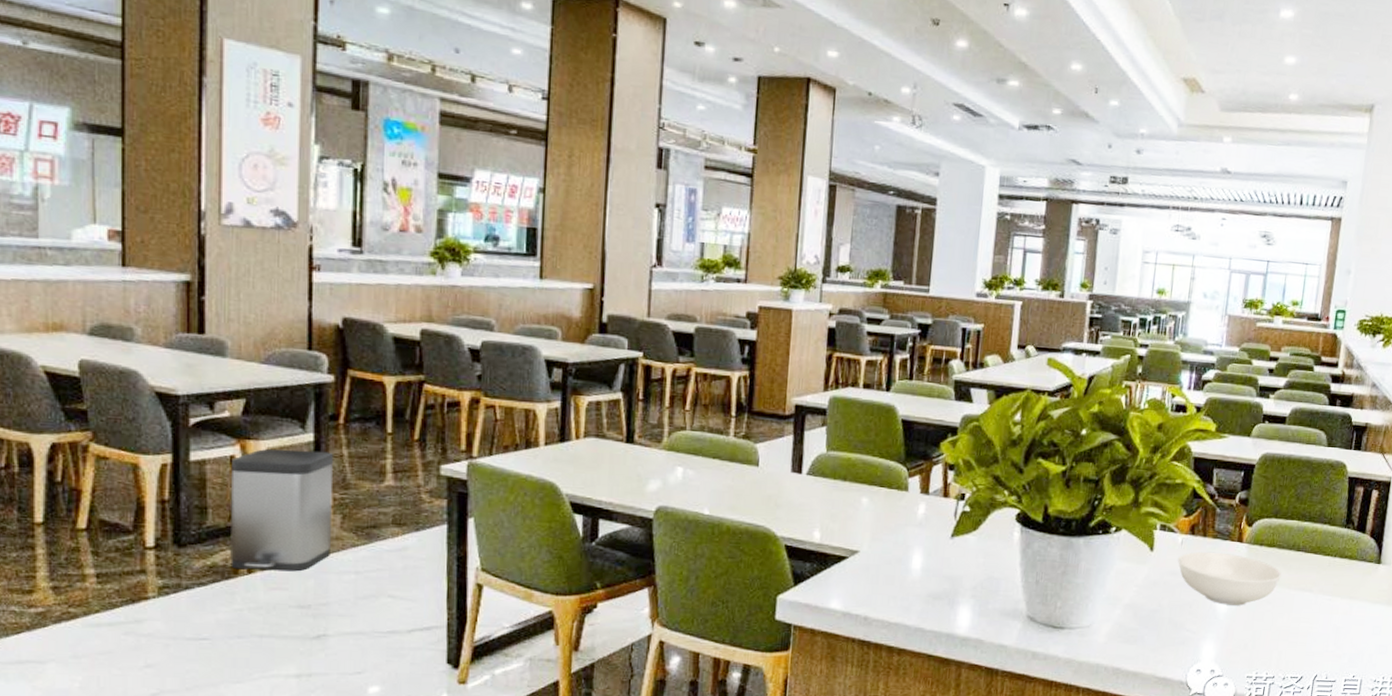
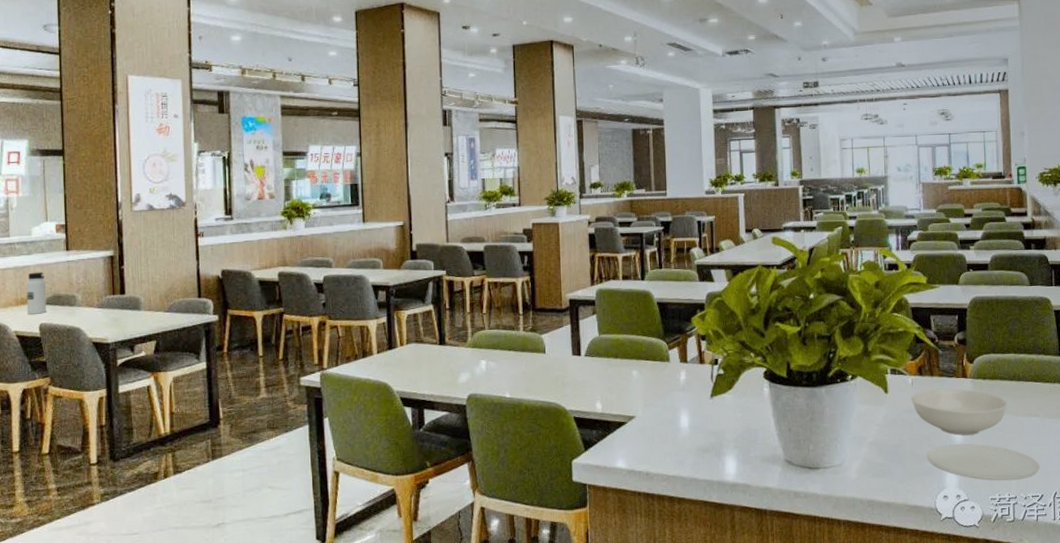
water bottle: none [62,289,91,347] -> present [26,272,47,314]
pedal bin: present [230,448,333,572] -> none [148,375,223,476]
plate: none [1184,614,1304,659] -> present [926,443,1040,481]

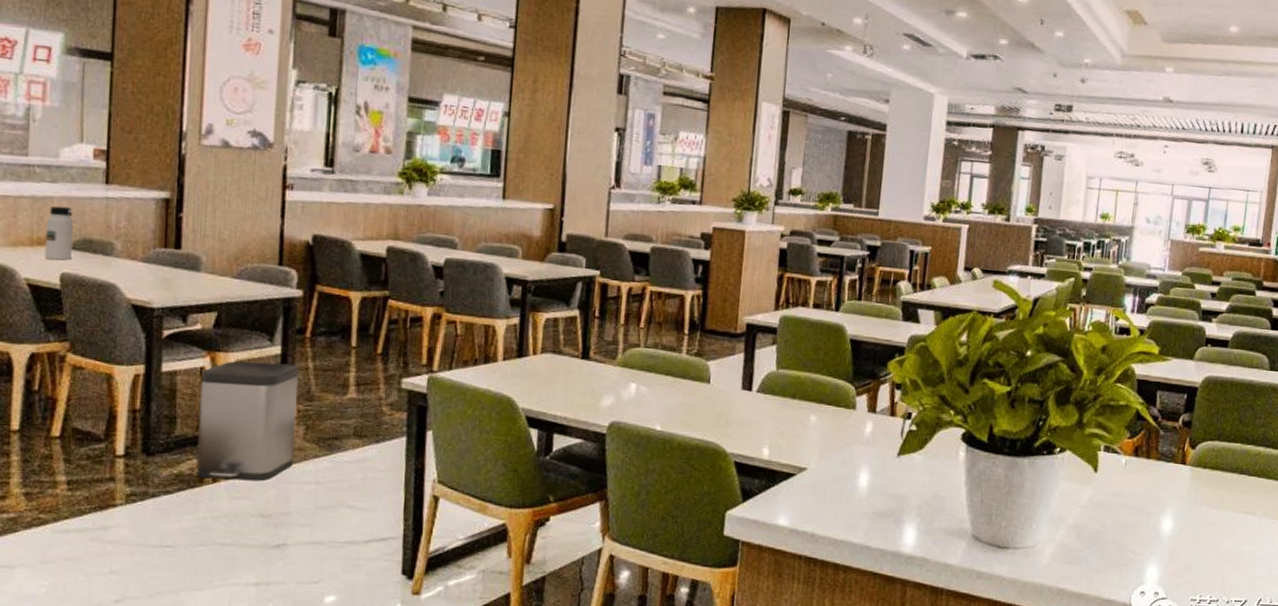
pedal bin: none [148,375,223,476] -> present [196,360,299,481]
bowl: present [910,388,1007,435] -> none [1121,473,1225,528]
plate: present [926,443,1040,481] -> none [1128,536,1248,582]

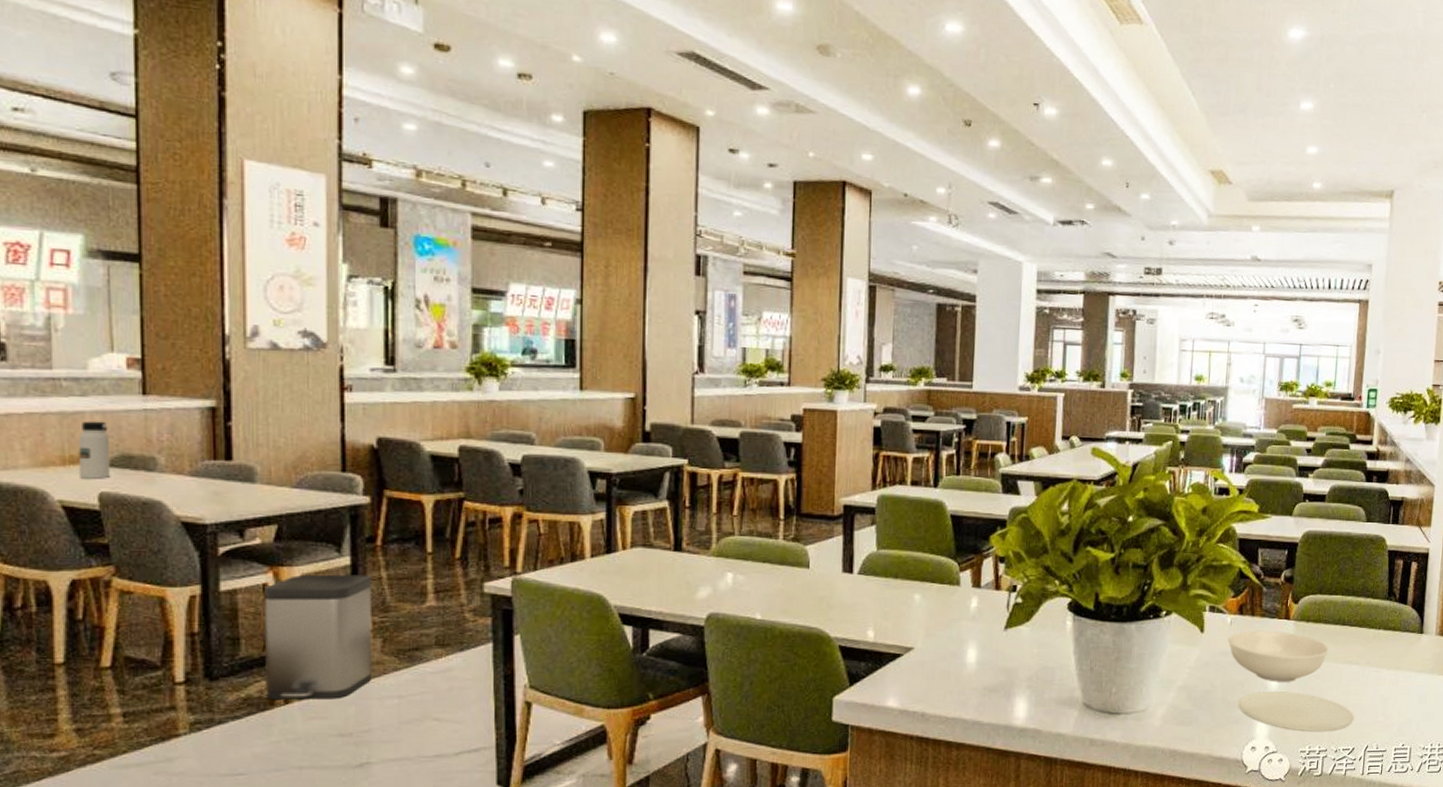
bowl: none [1121,473,1225,528] -> present [1227,630,1329,682]
plate: none [1128,536,1248,582] -> present [1237,691,1354,732]

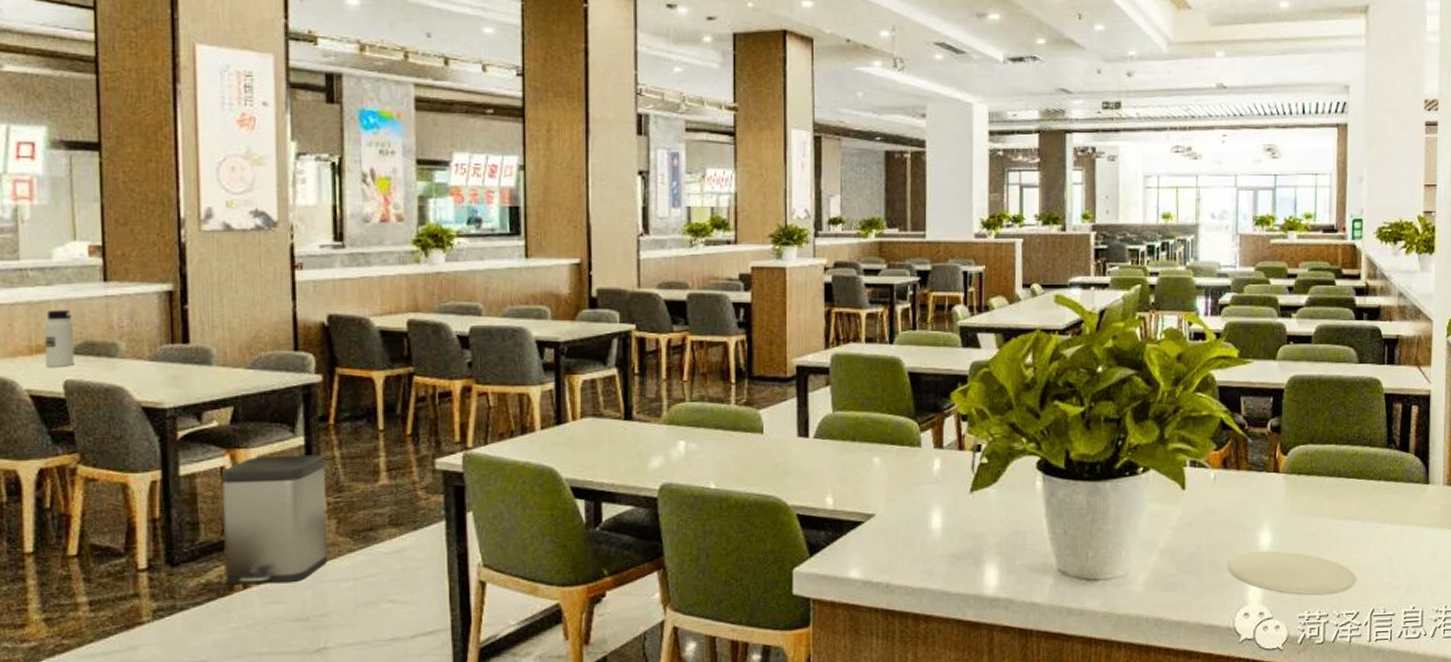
bowl: present [1227,630,1329,682] -> none [1211,485,1324,541]

